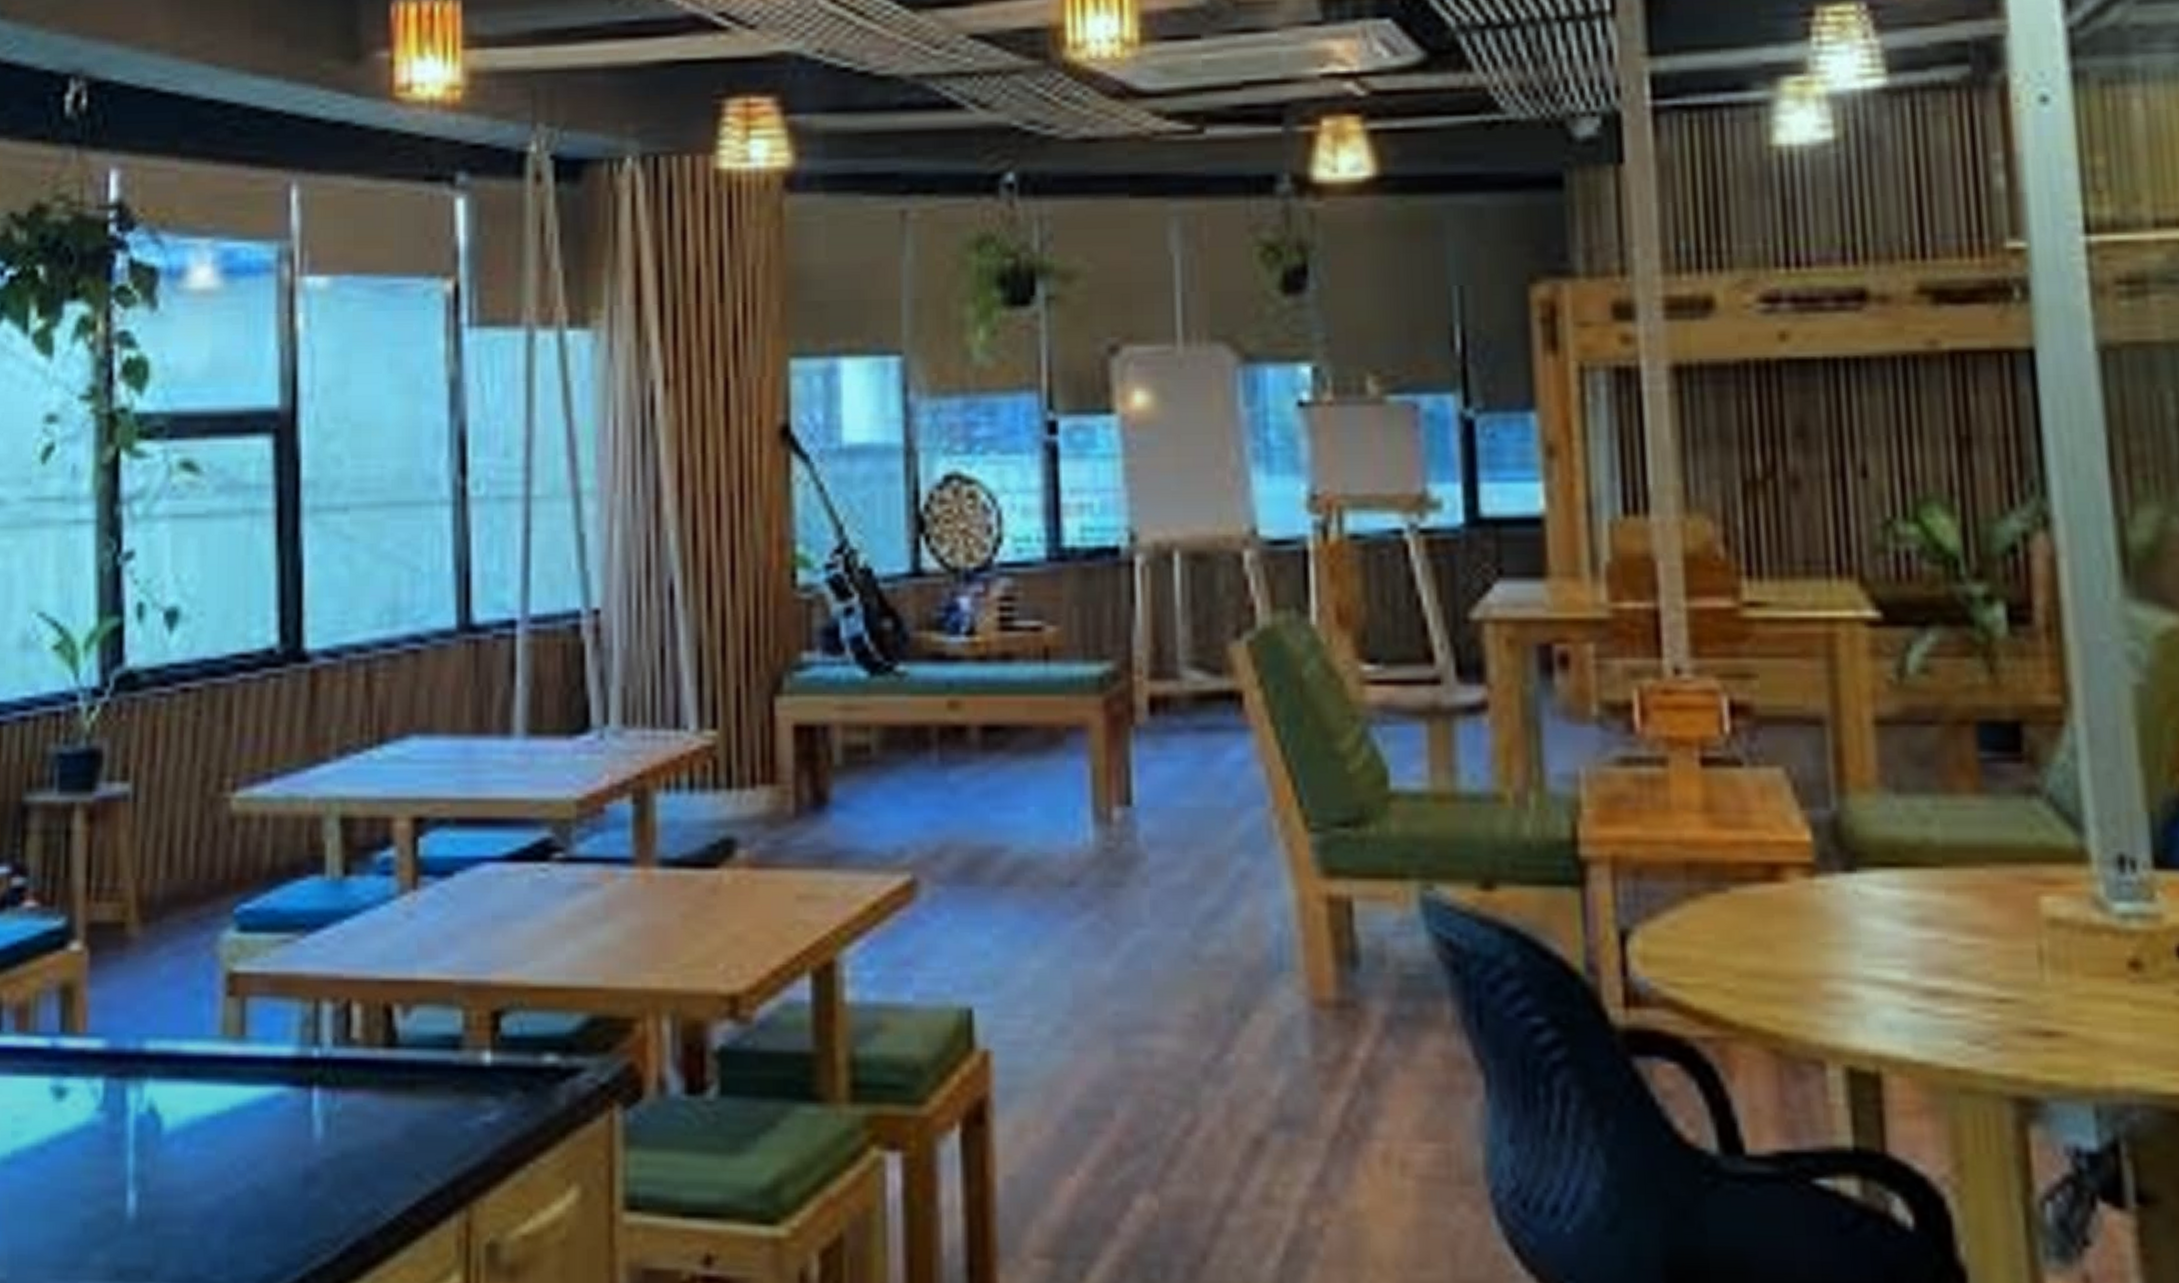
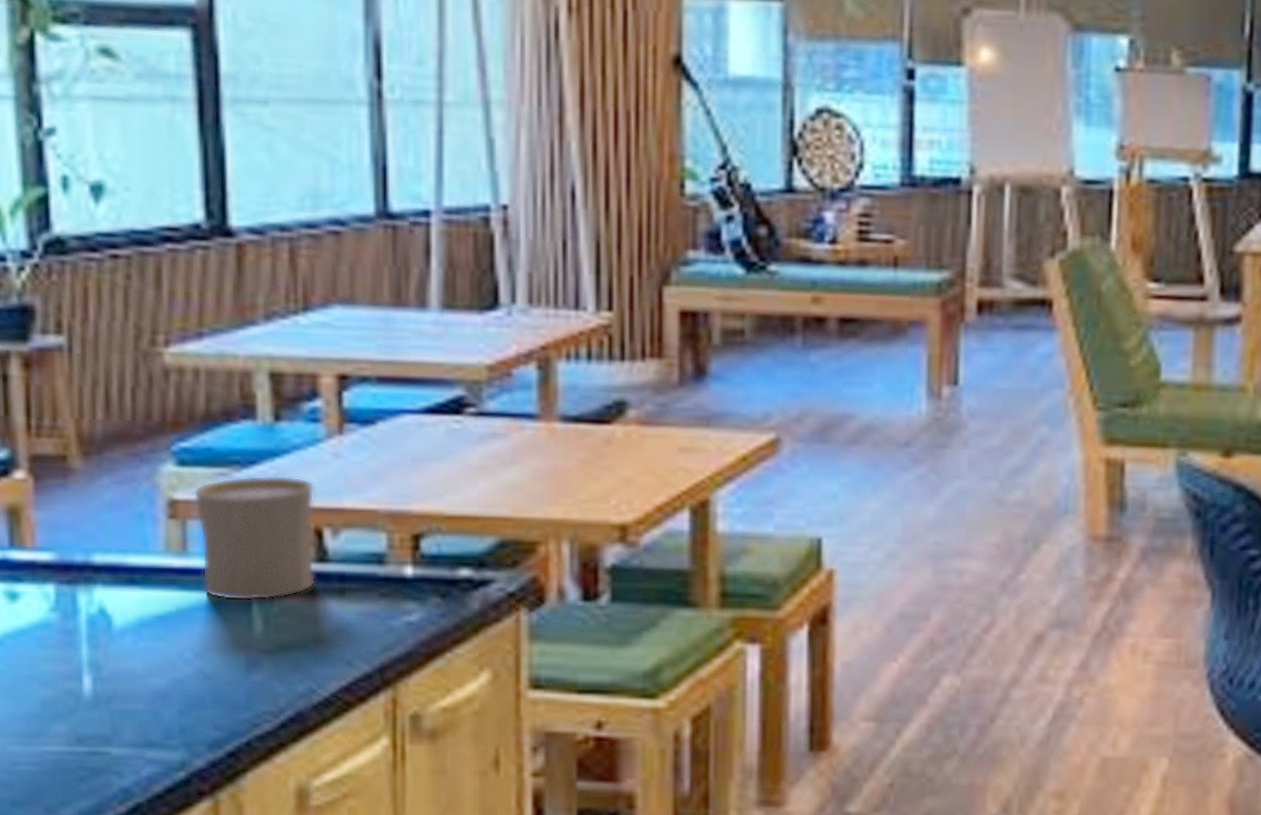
cup: none [254,940,384,1097] -> present [193,475,314,601]

